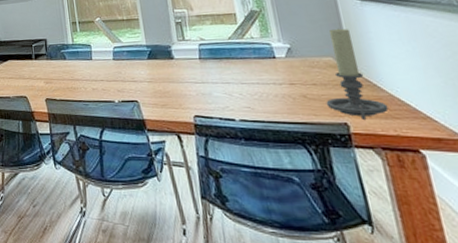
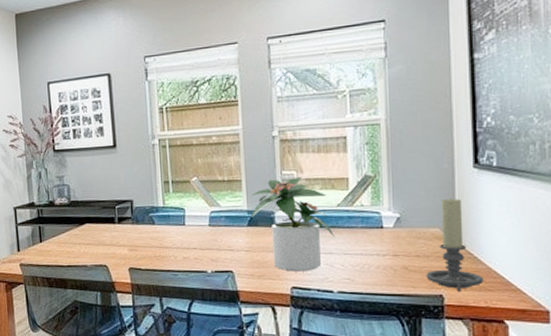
potted plant: none [149,14,229,101] -> present [251,177,334,272]

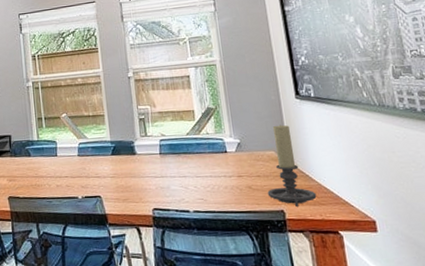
potted plant: present [251,177,334,272] -> none [114,111,186,195]

